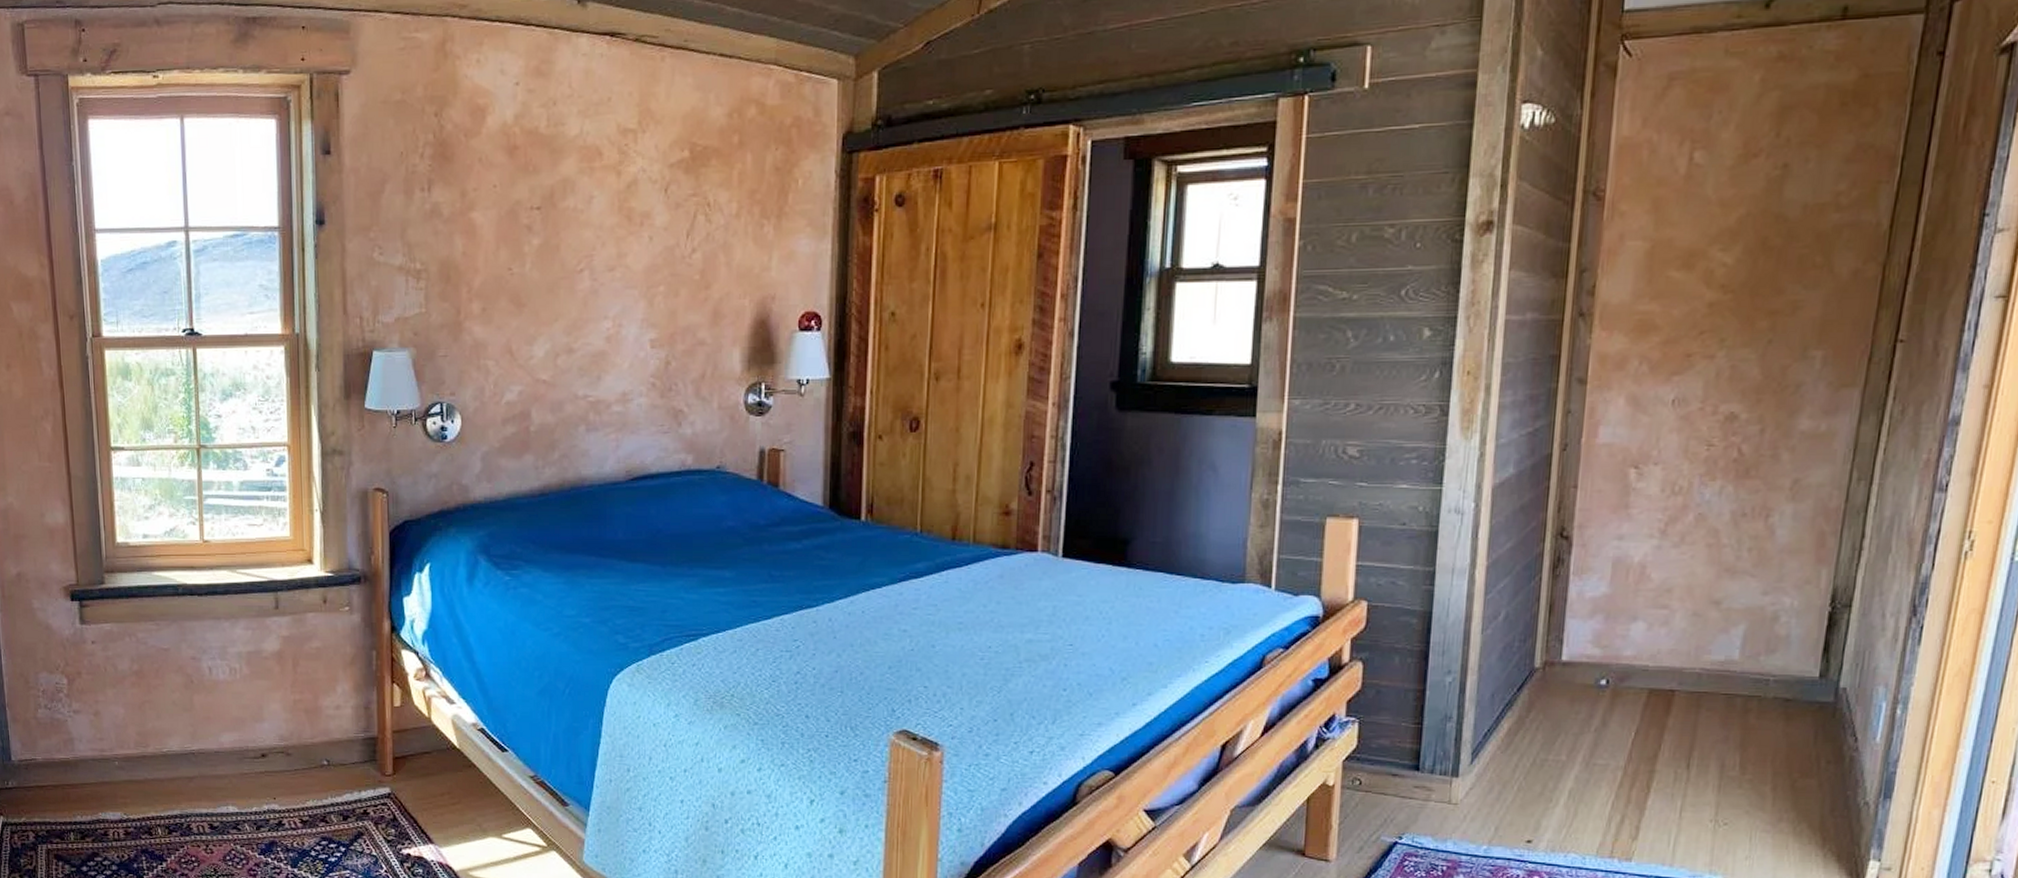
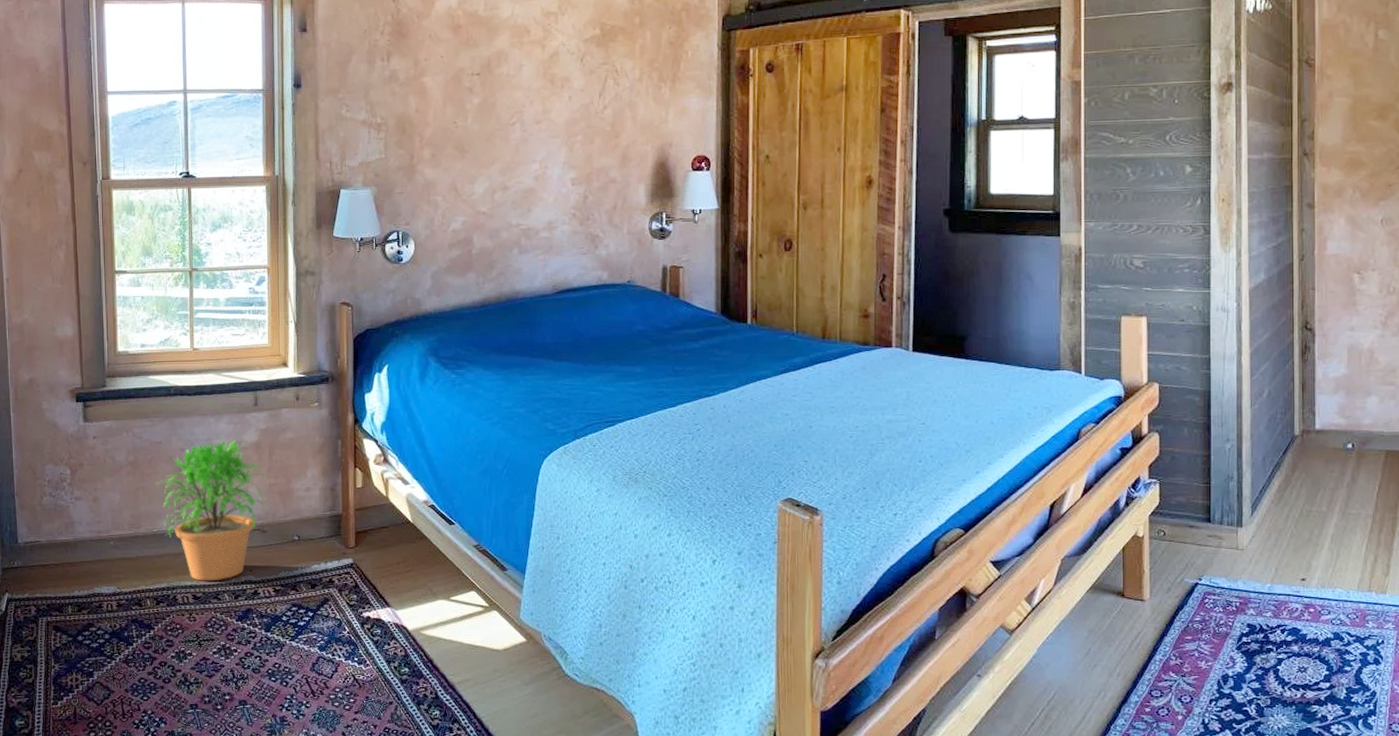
potted plant: none [164,646,293,809] -> present [155,438,268,581]

